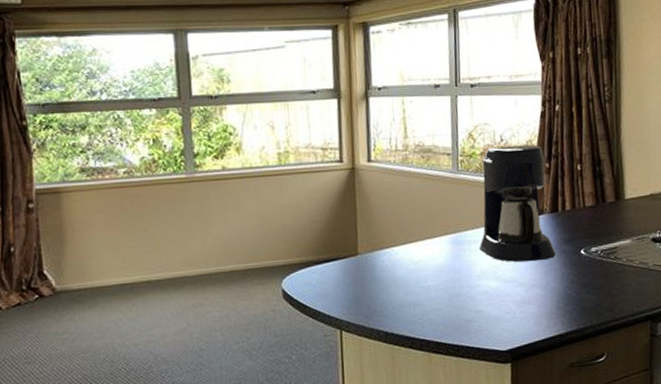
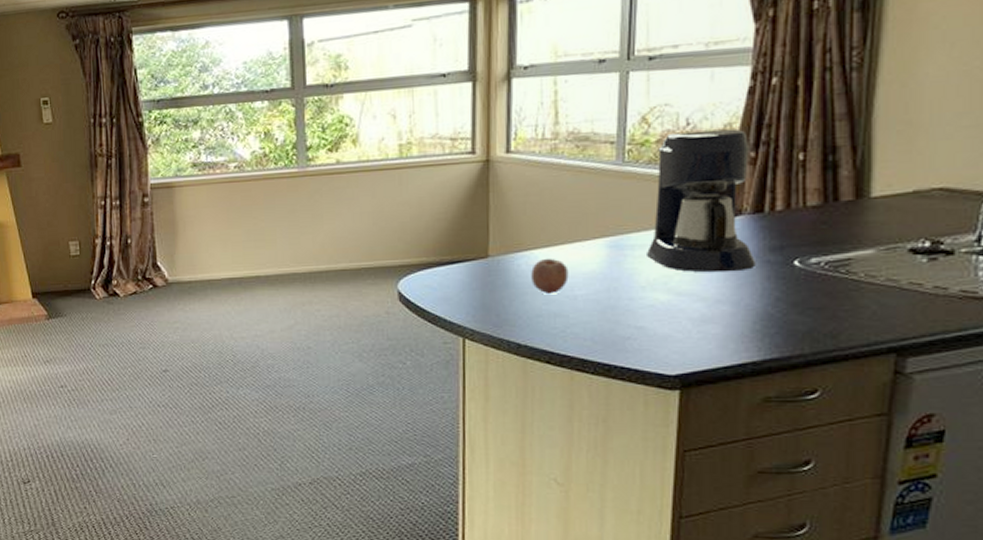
fruit: none [393,254,423,286] -> present [531,258,569,295]

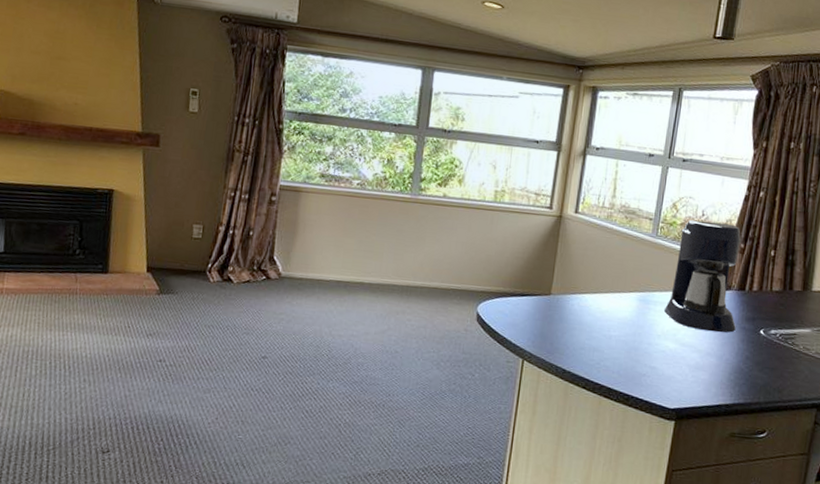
fruit: present [531,258,569,295] -> none [580,302,608,332]

